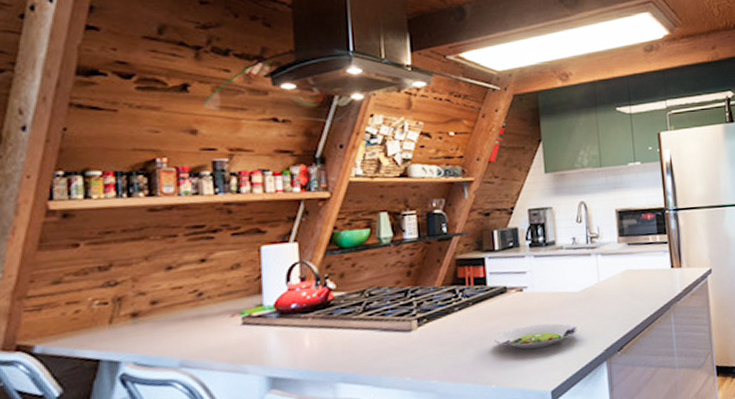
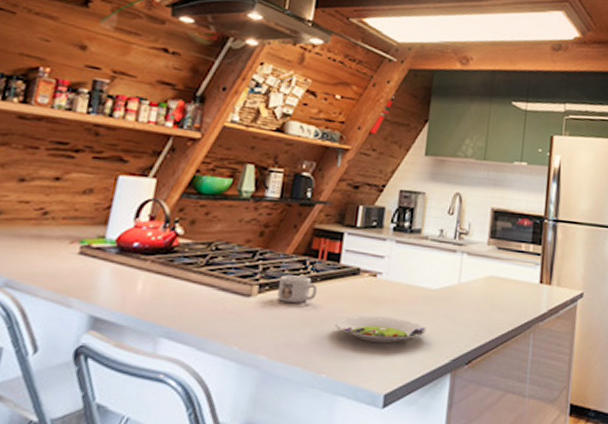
mug: none [435,303,471,330] -> present [277,275,317,303]

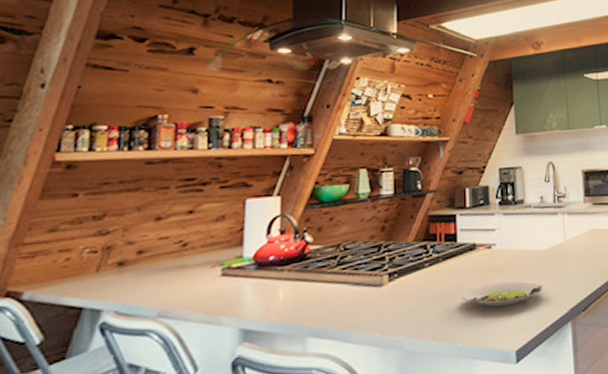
mug: present [277,275,317,303] -> none [406,259,441,286]

